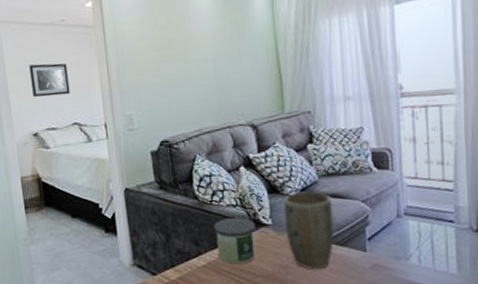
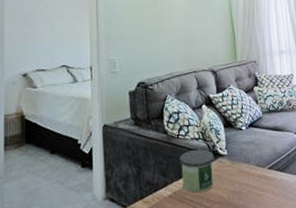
wall art: present [29,63,70,98] -> none [27,13,62,42]
plant pot: present [283,191,335,269] -> none [236,125,276,194]

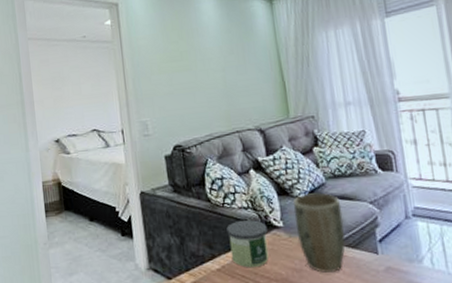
plant pot: none [236,125,276,194] -> present [293,193,346,273]

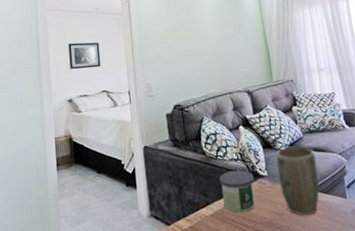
wall art: none [53,75,90,107] -> present [68,42,101,70]

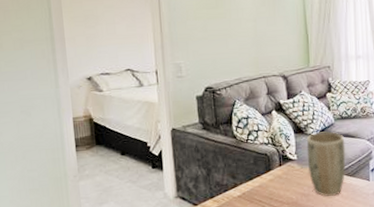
wall art: present [68,42,101,70] -> none [86,14,125,45]
candle: present [219,170,256,213] -> none [249,153,284,194]

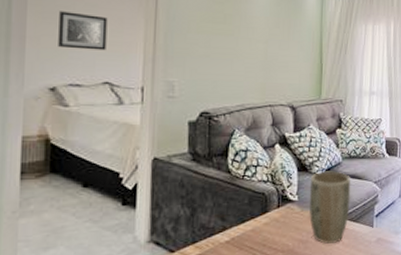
wall art: none [86,14,125,45] -> present [58,11,108,51]

